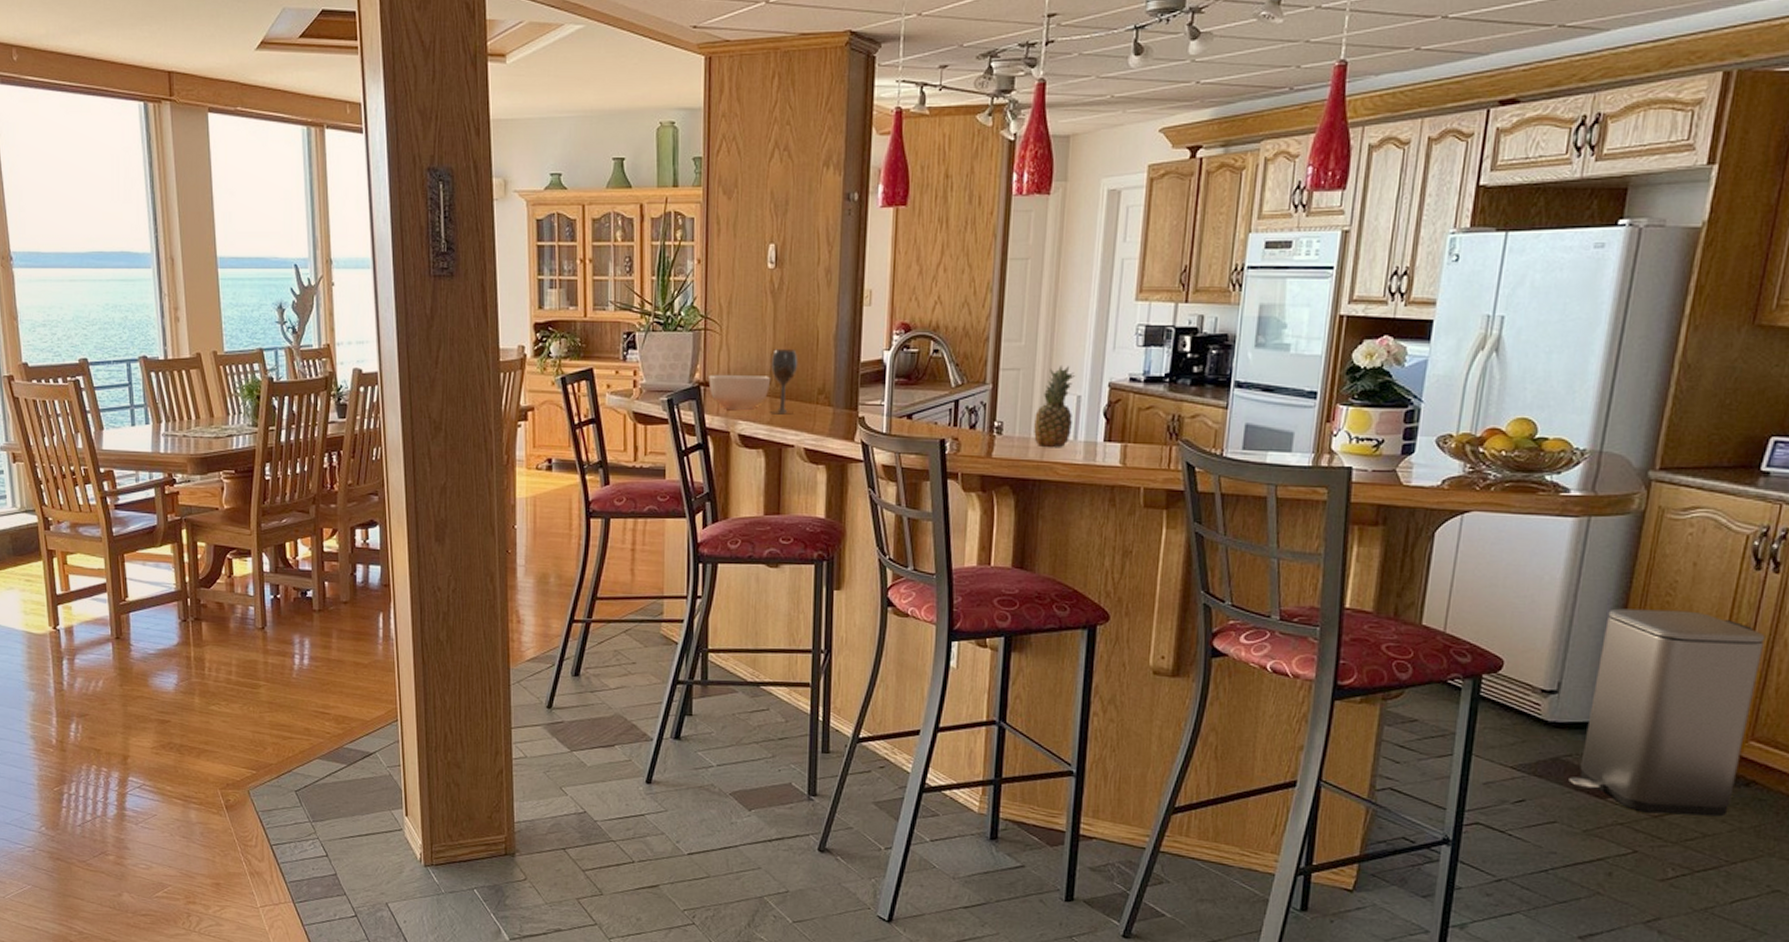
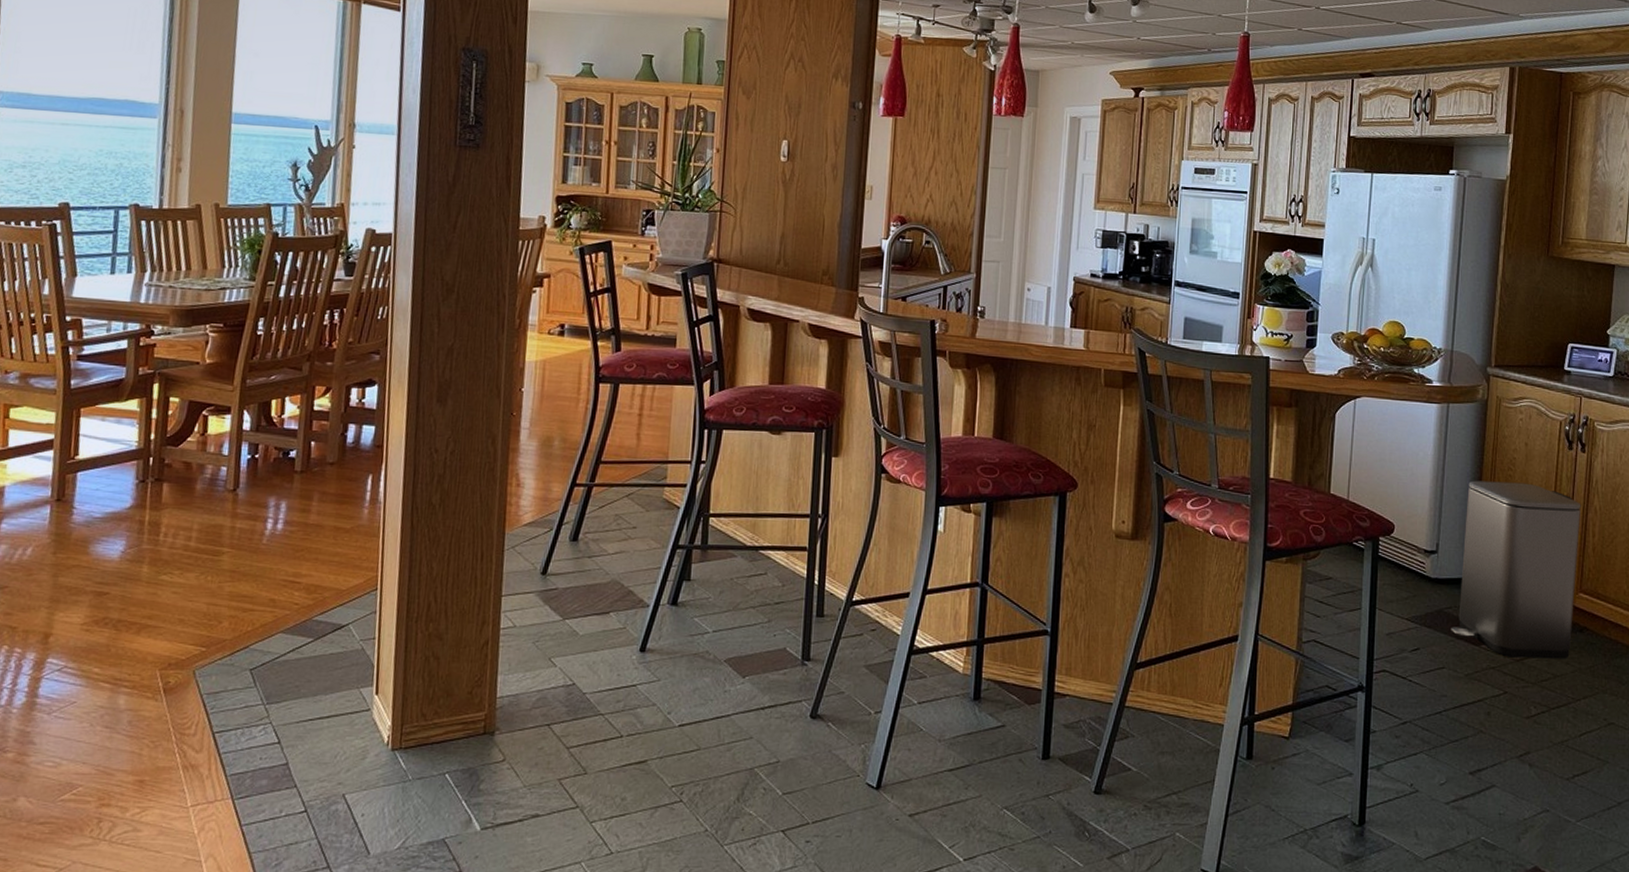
bowl: present [708,374,771,411] -> none [721,252,780,287]
wine glass: present [770,349,798,415] -> none [778,233,806,293]
fruit: present [1034,366,1076,448] -> none [1011,261,1046,332]

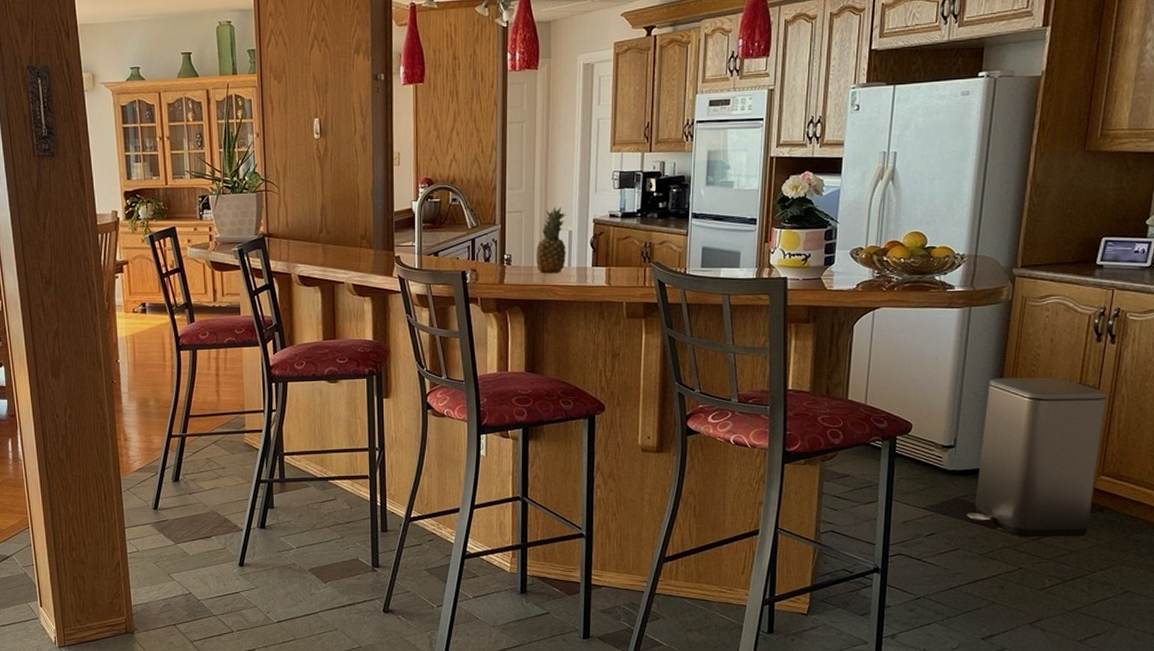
fruit: none [1011,261,1046,332] -> present [536,207,567,274]

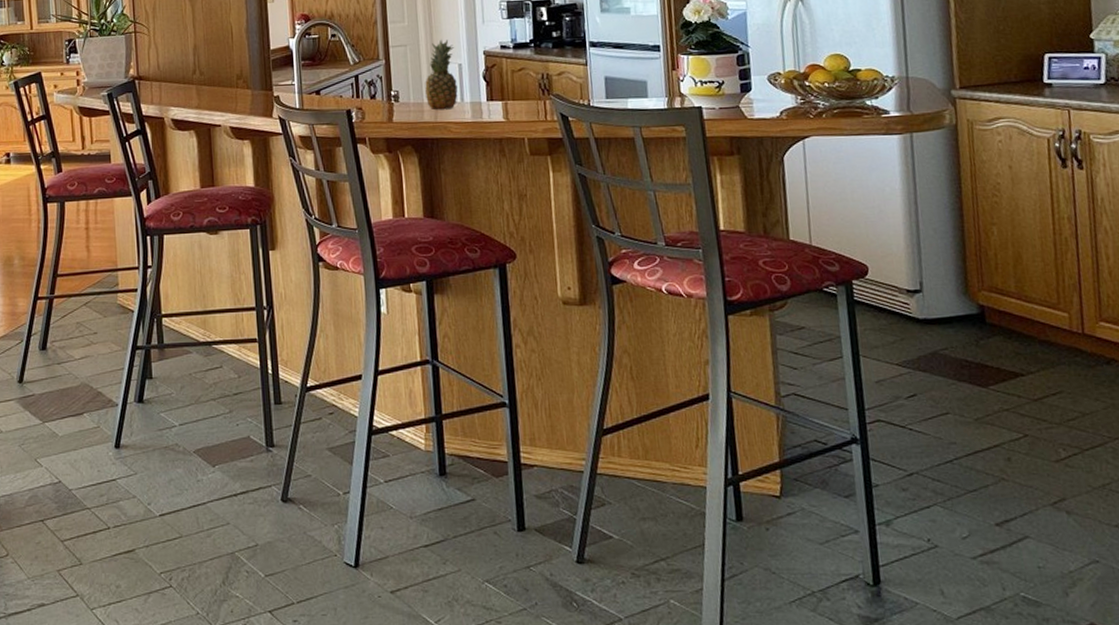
pedal bin: present [967,377,1108,537] -> none [947,208,1099,397]

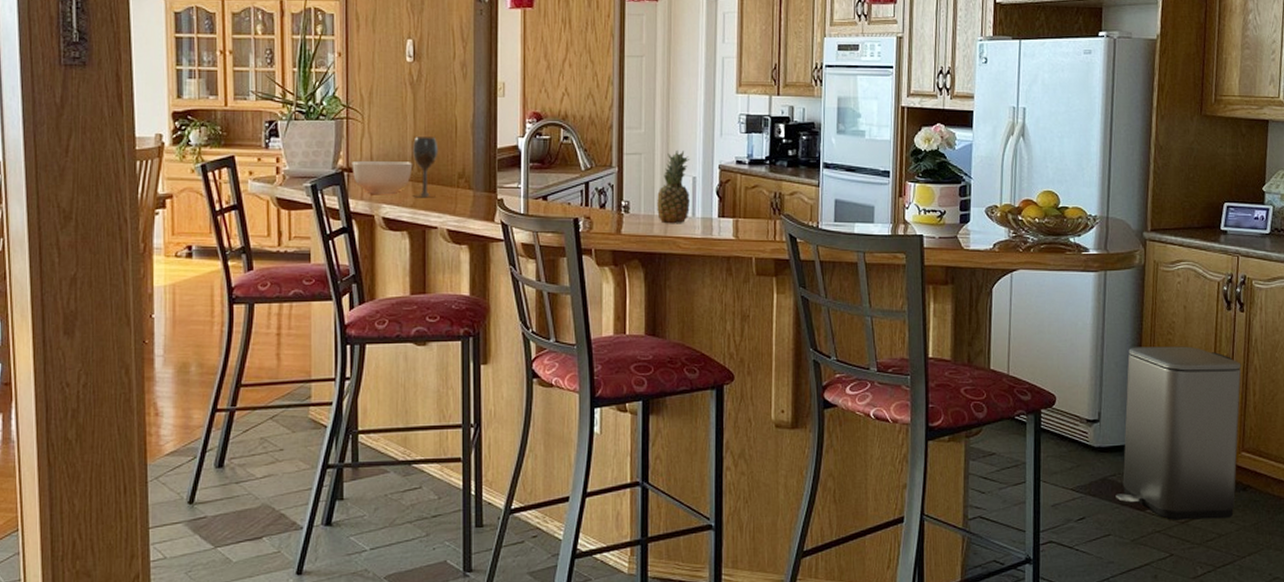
bowl: none [141,67,196,99] -> present [352,160,413,195]
wine glass: none [193,43,218,100] -> present [412,137,439,198]
pedal bin: none [947,208,1099,397] -> present [1116,346,1242,520]

